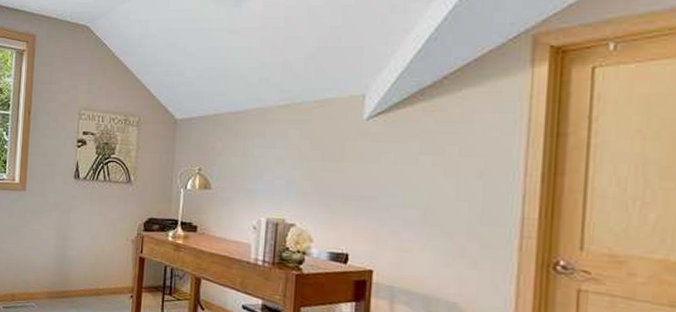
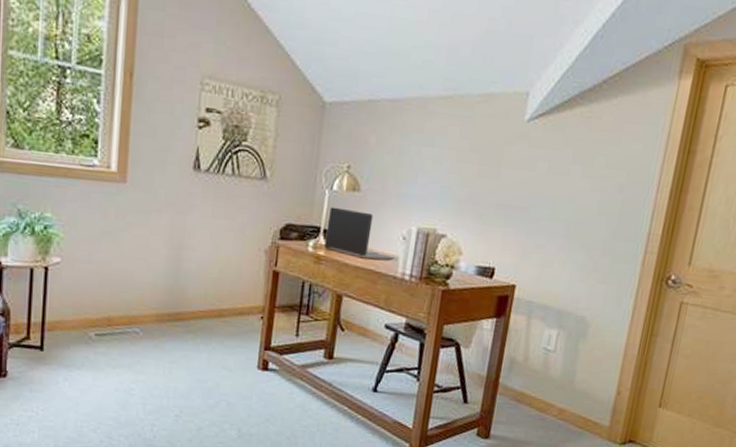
laptop computer: none [182,203,246,248] -> present [324,207,394,261]

